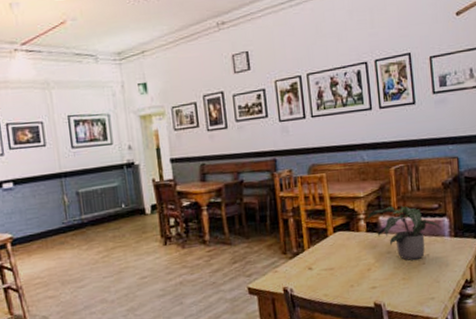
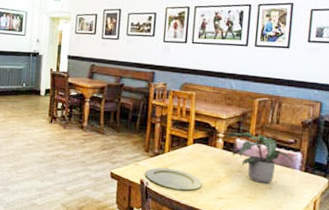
plate: none [287,266,352,291] -> present [145,167,202,191]

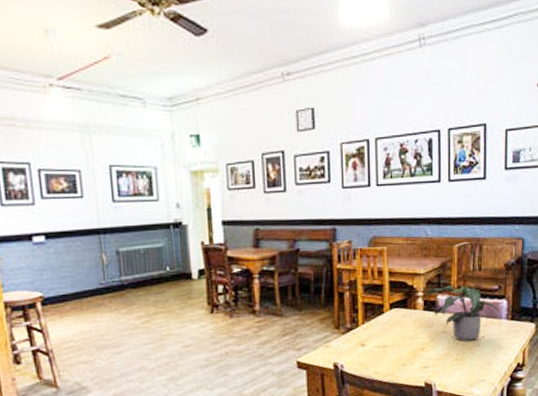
plate: present [145,167,202,191] -> none [339,343,405,368]

